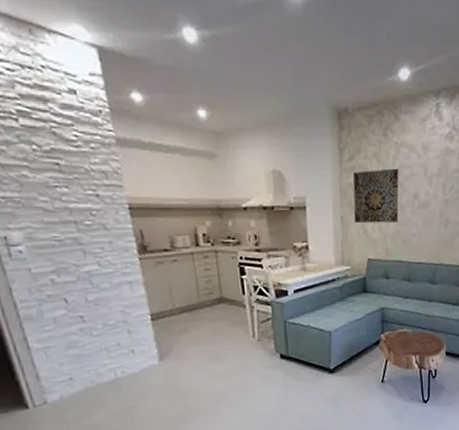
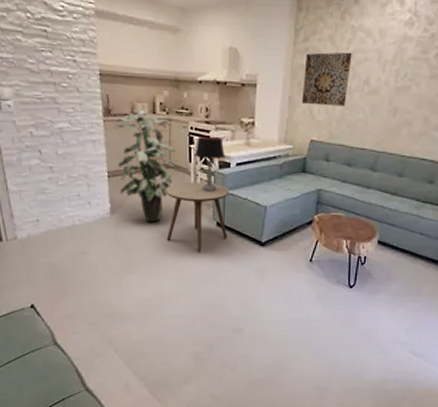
indoor plant: none [154,243,230,365] -> present [116,110,177,223]
side table: none [219,313,293,389] -> present [165,181,230,252]
table lamp: none [247,264,281,324] -> present [194,136,225,192]

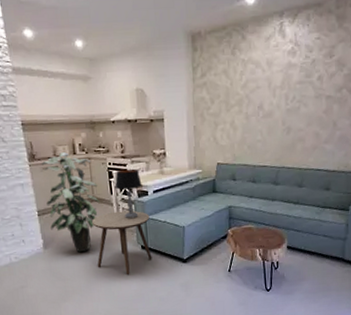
wall art: present [301,52,352,106] -> none [204,82,246,132]

